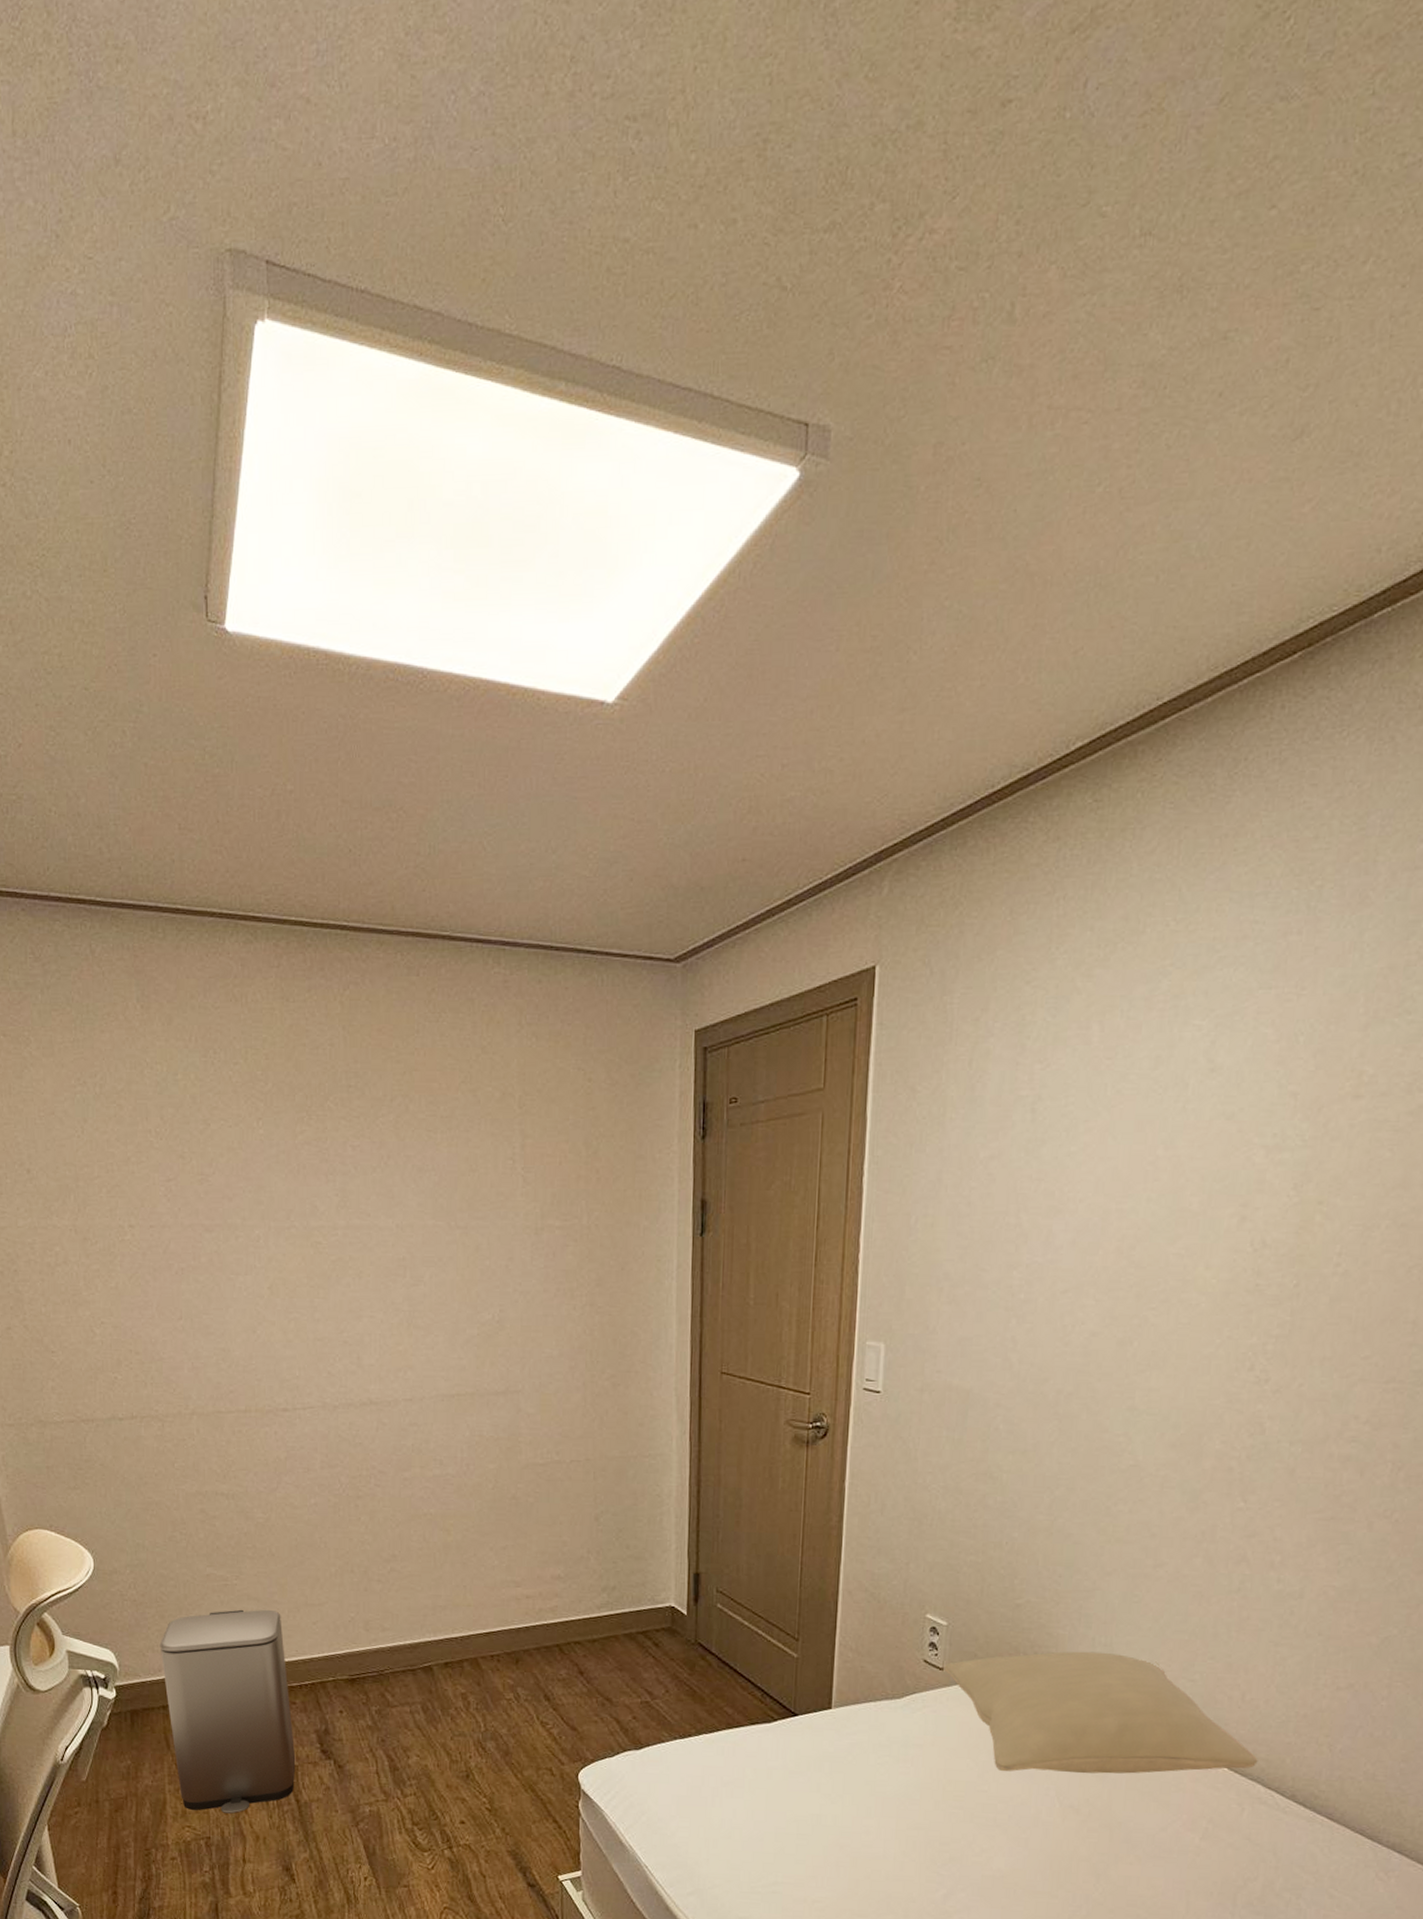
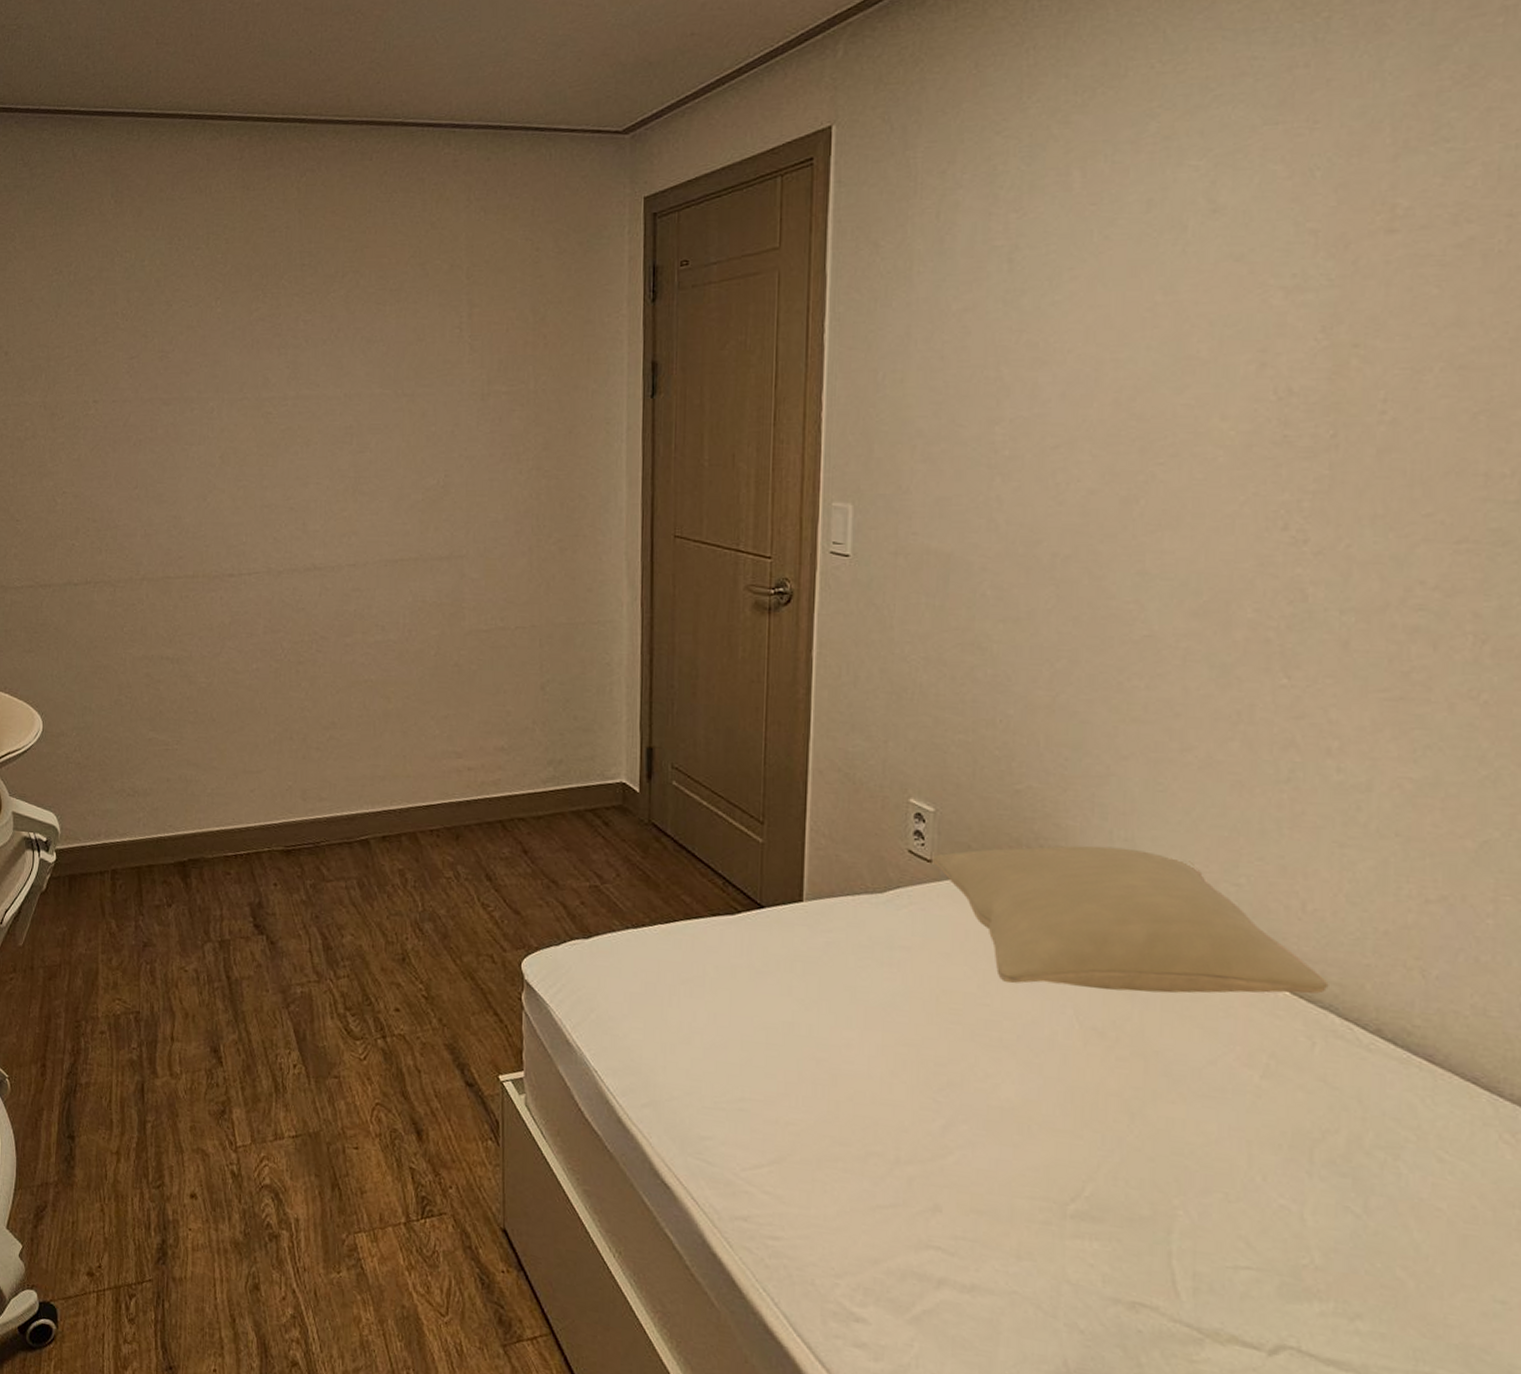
pedal bin: present [159,1609,296,1814] -> none [100,775,228,988]

